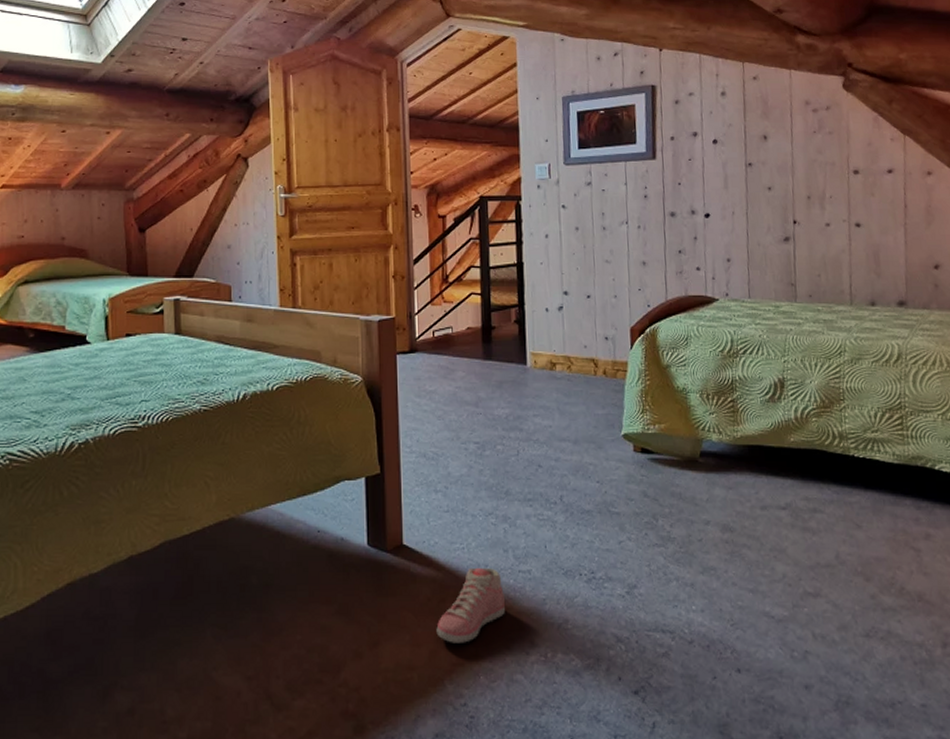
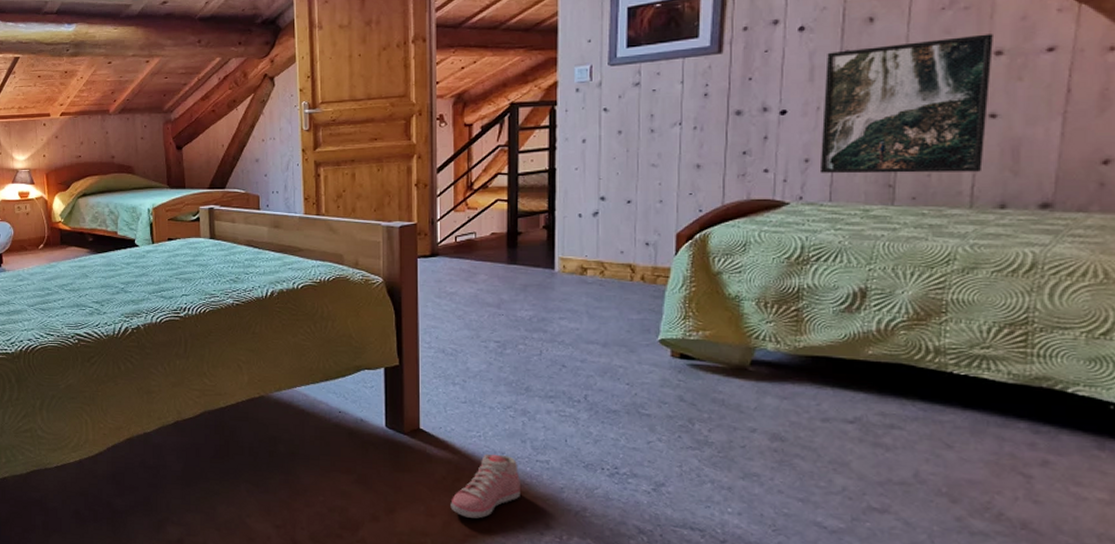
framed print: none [736,155,856,273] -> present [819,34,993,174]

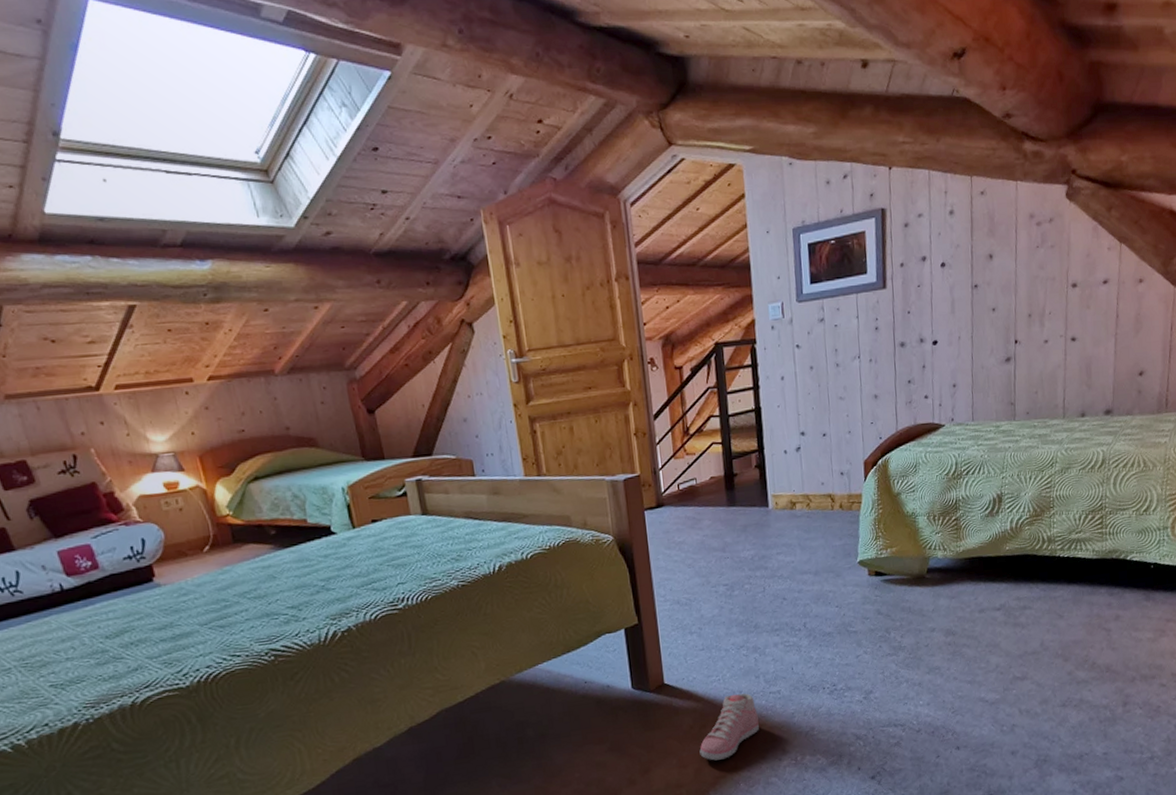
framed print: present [819,34,993,174] -> none [962,269,1071,396]

